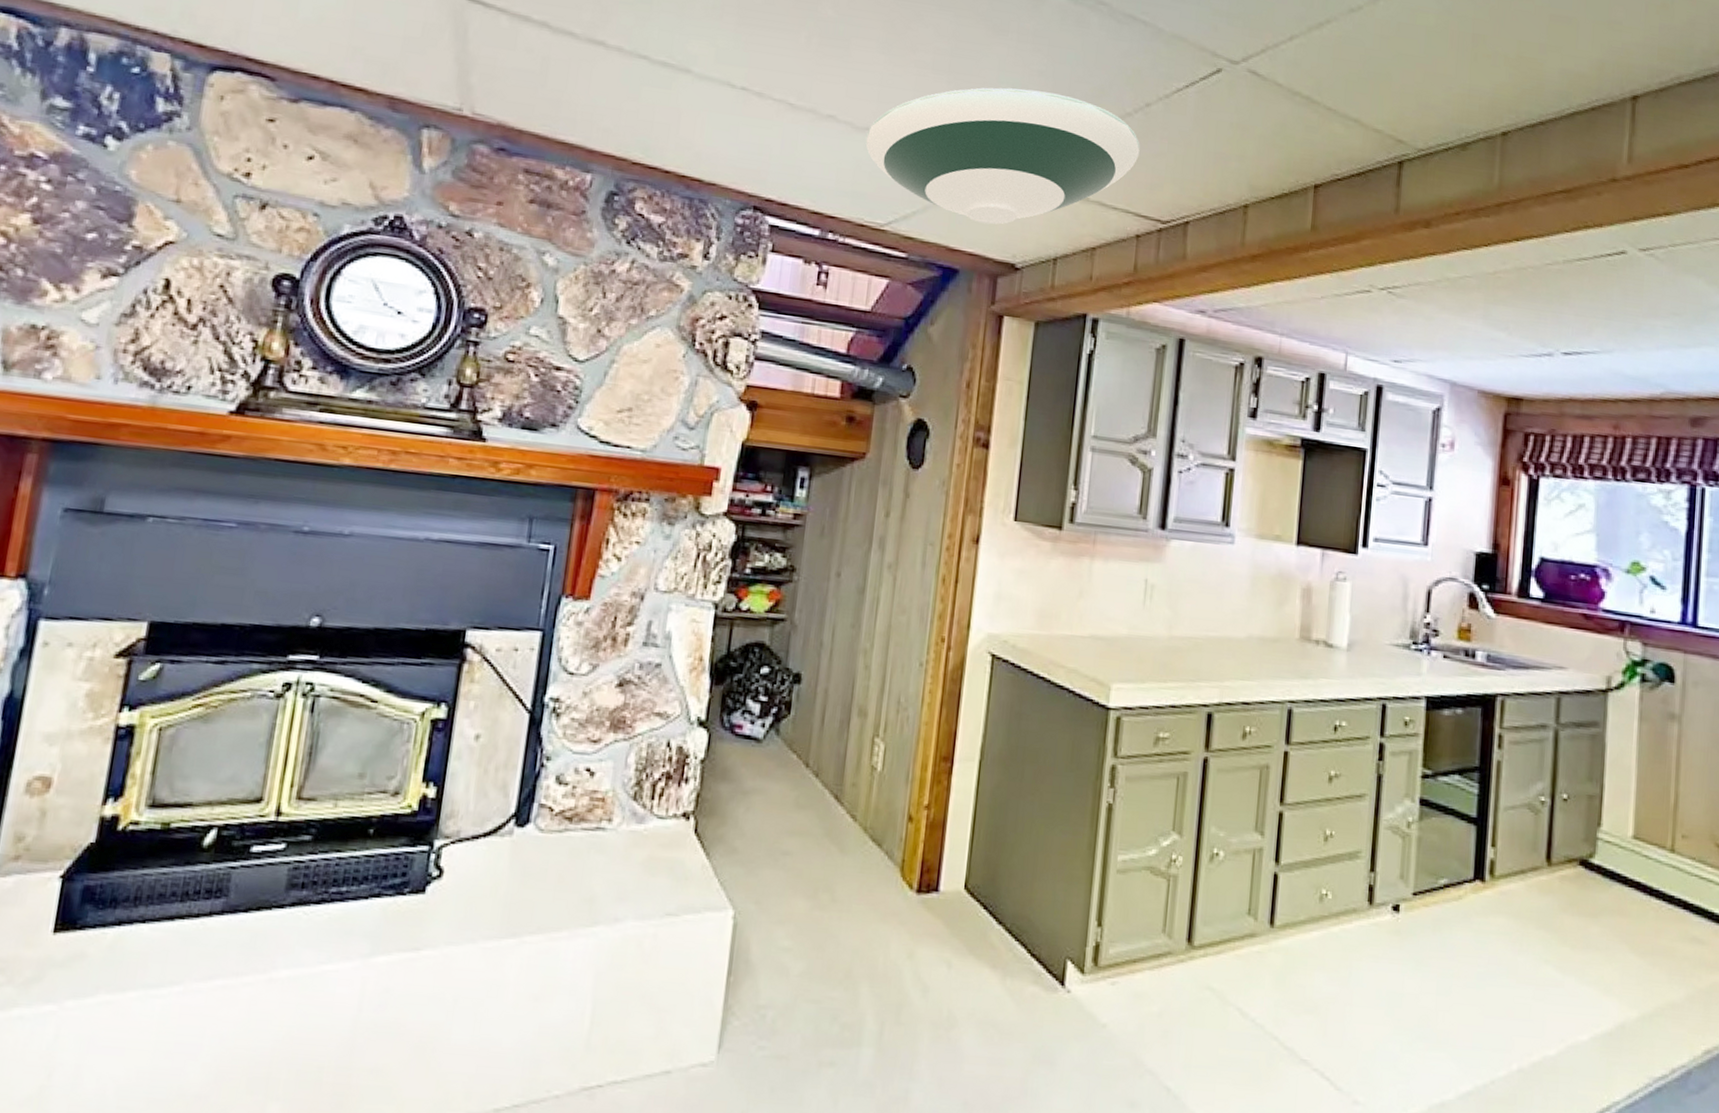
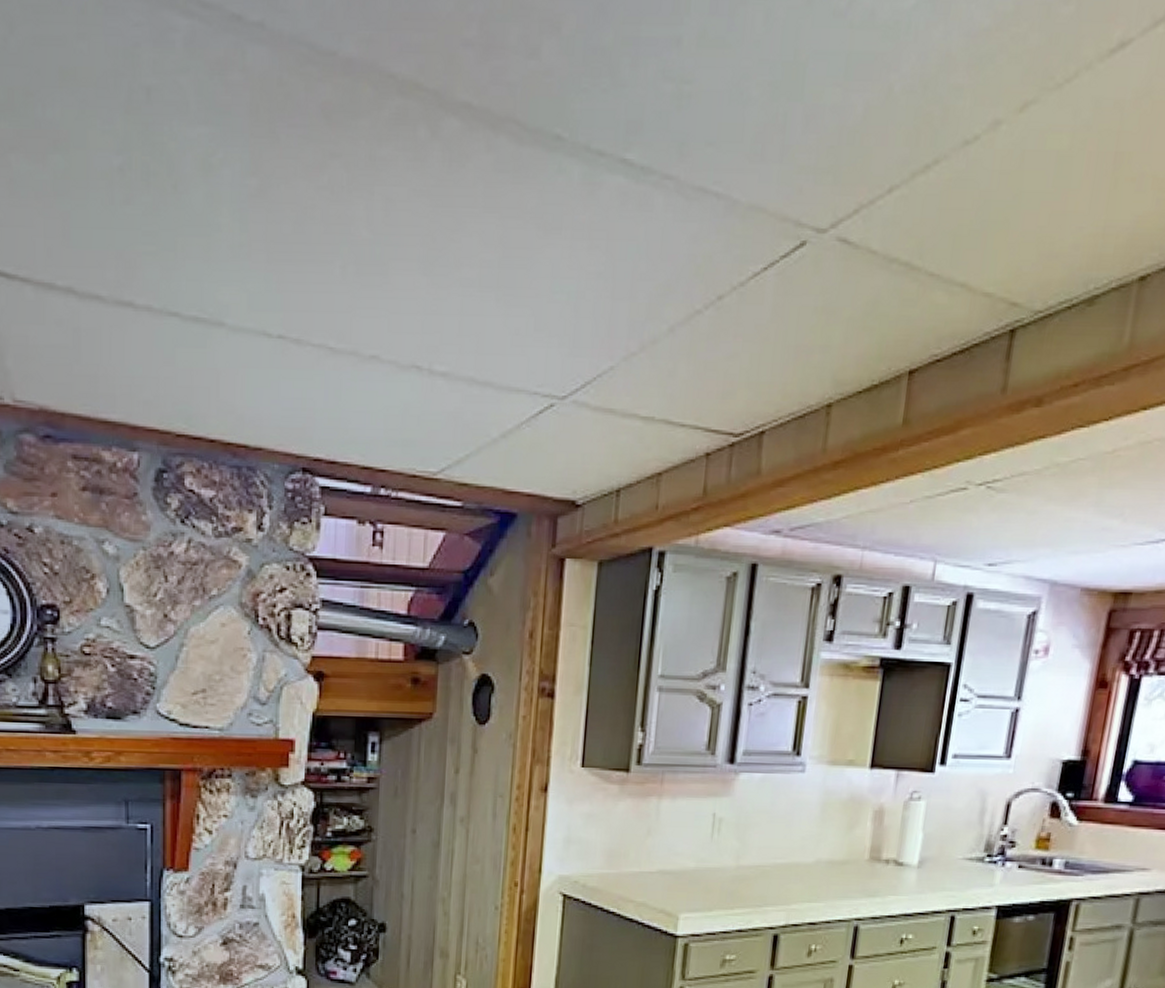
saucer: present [865,87,1140,225] -> none [412,296,711,460]

